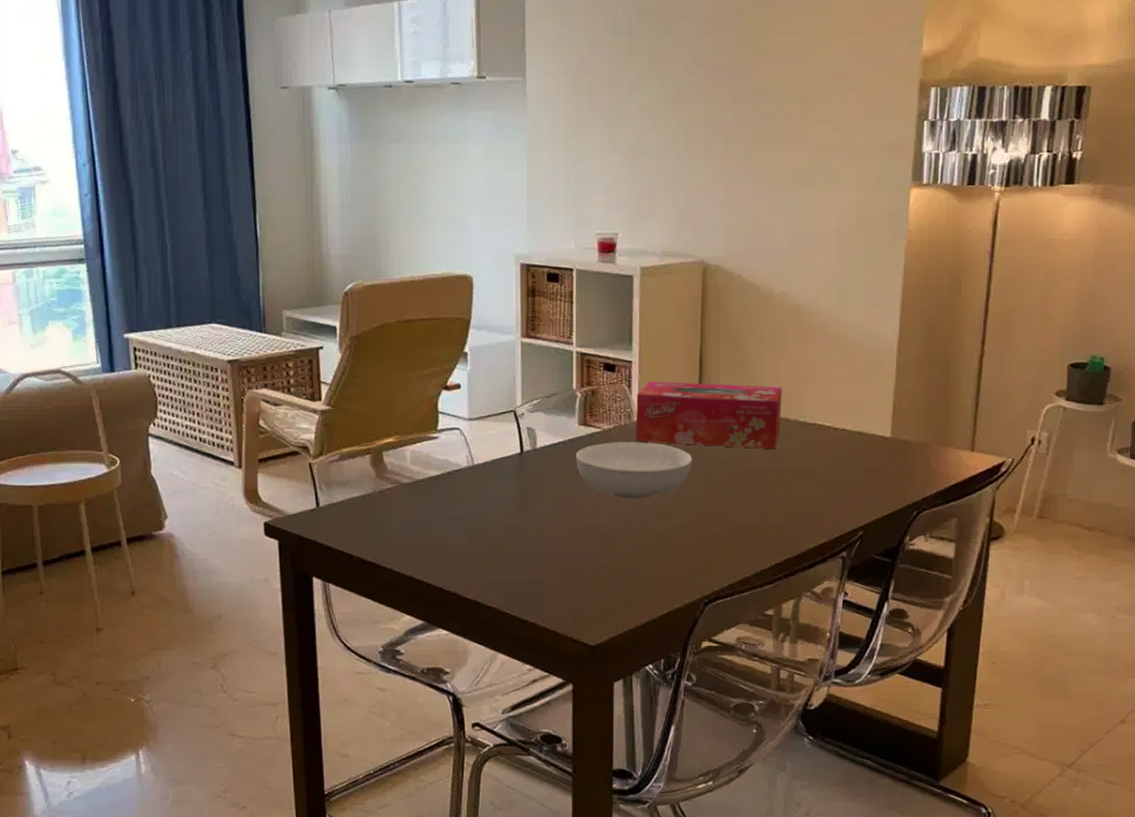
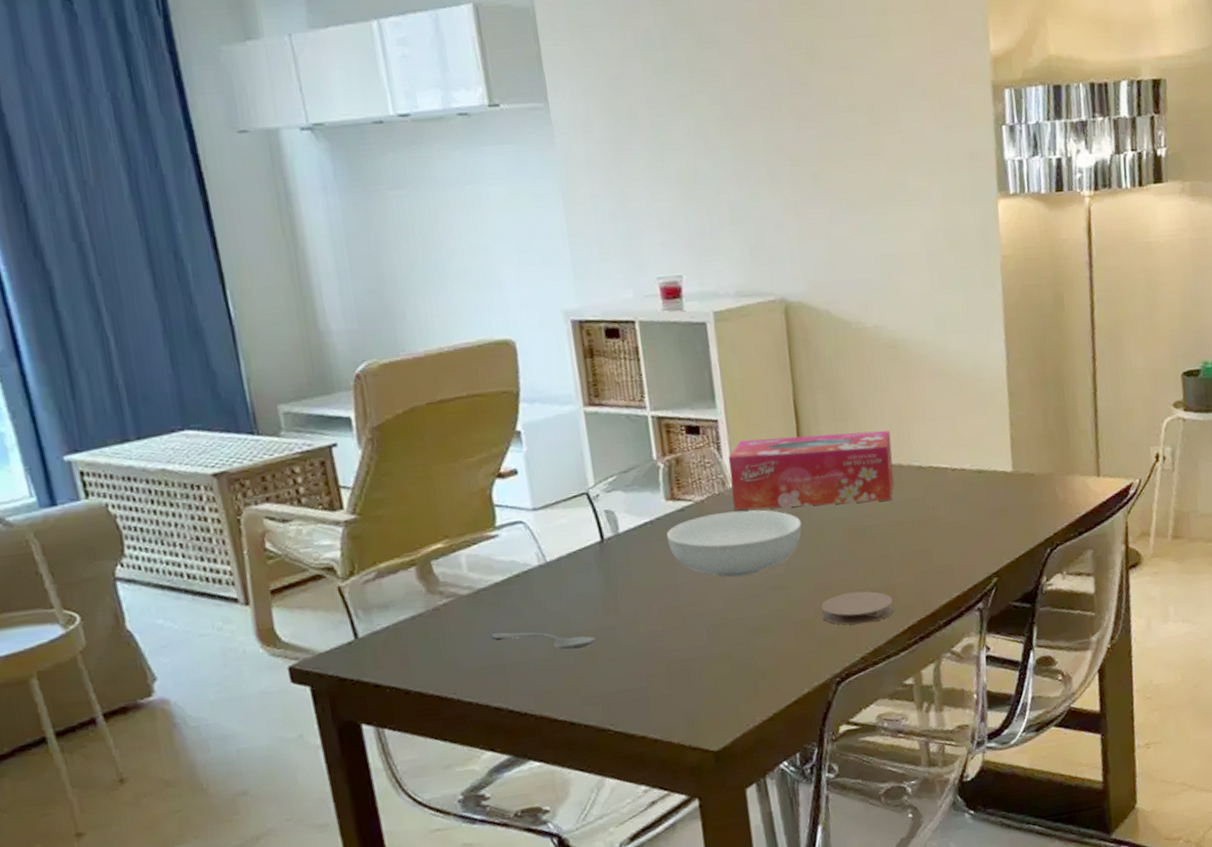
spoon: none [423,519,506,541] -> present [492,632,597,650]
coaster: none [699,526,764,555] -> present [820,591,894,625]

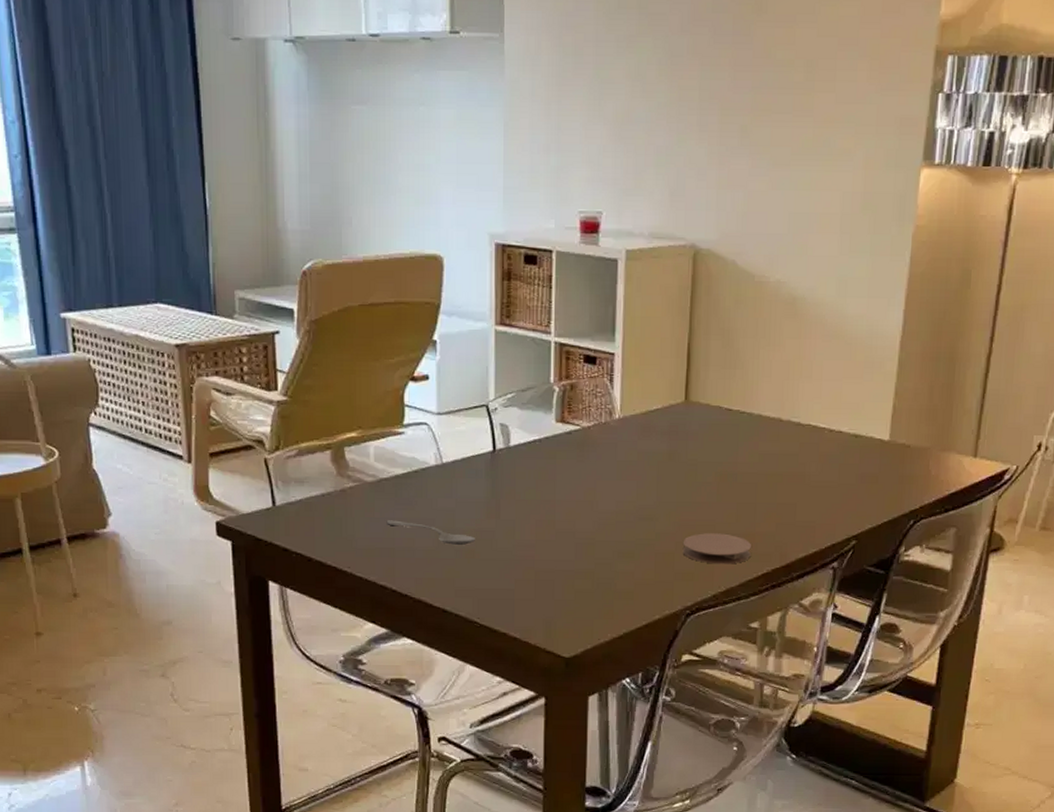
serving bowl: present [666,510,802,578] -> none [551,441,677,502]
tissue box: present [728,430,895,511] -> none [617,376,775,451]

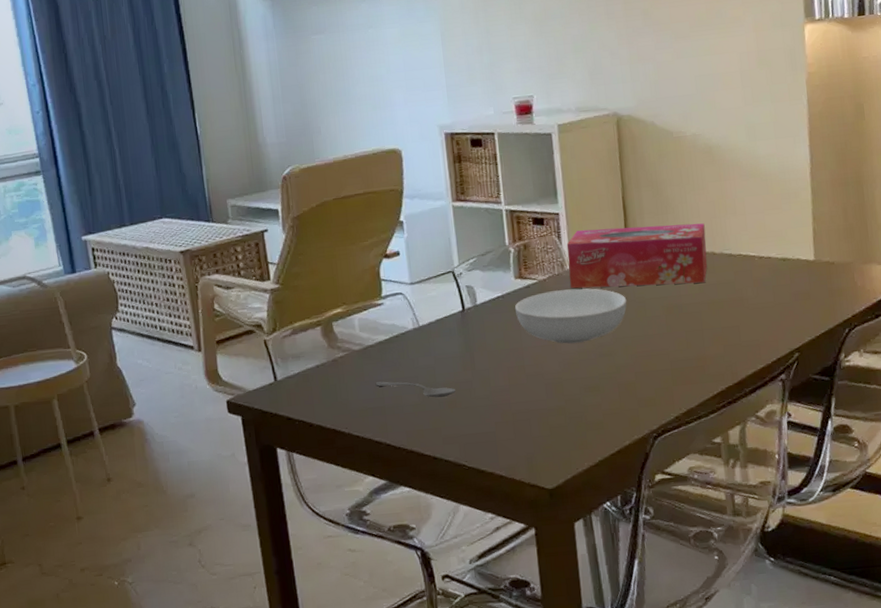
serving bowl: none [551,441,677,502] -> present [514,288,627,344]
tissue box: none [617,376,775,451] -> present [566,223,708,289]
coaster: present [682,533,751,564] -> none [641,360,705,389]

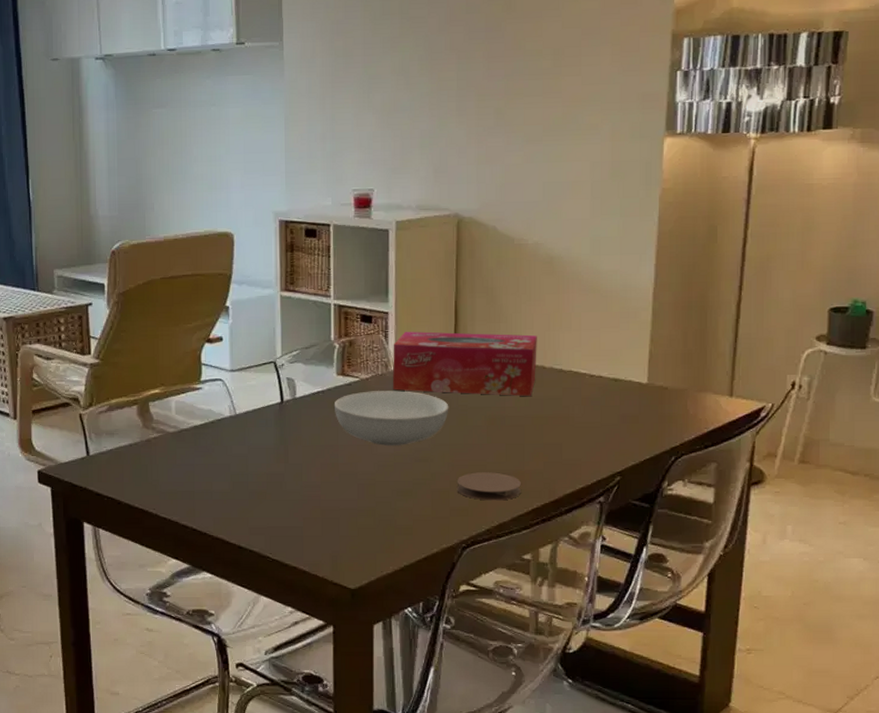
spoon: present [376,381,456,398] -> none [188,466,267,487]
coaster: none [641,360,705,389] -> present [457,472,521,501]

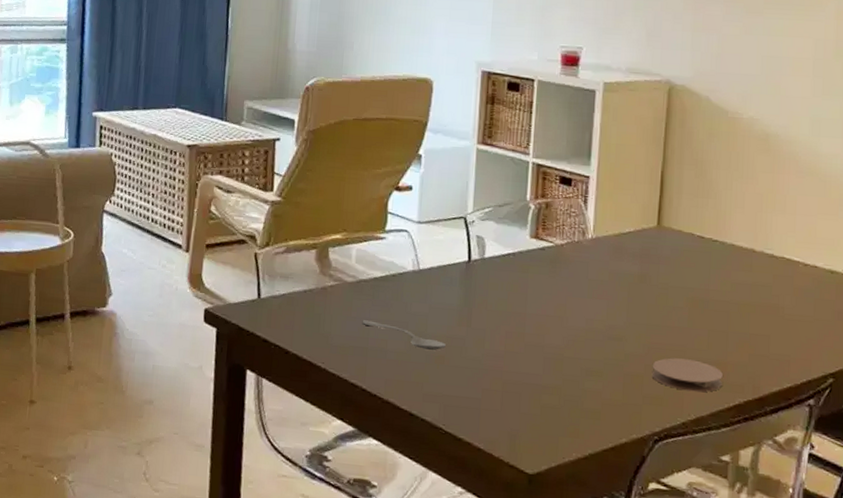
spoon: none [188,466,267,487] -> present [363,320,447,350]
serving bowl: present [334,391,449,446] -> none [524,258,649,321]
tissue box: present [393,331,537,396] -> none [589,199,748,280]

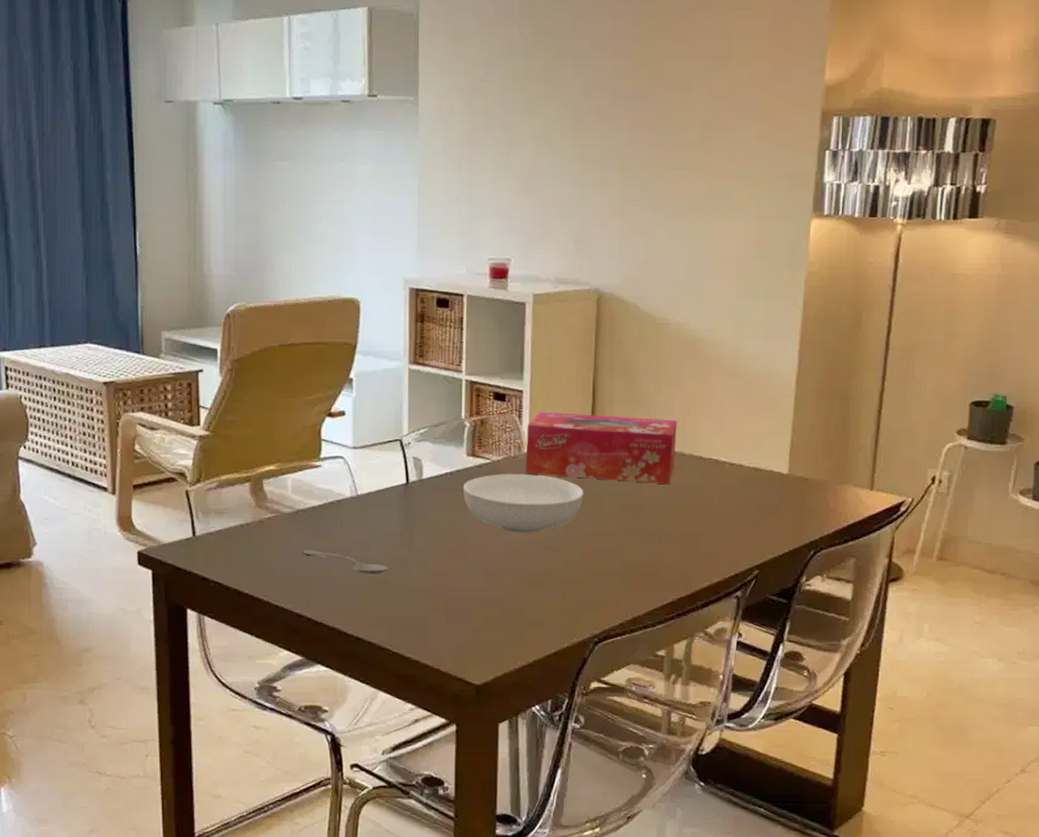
serving bowl: none [524,258,649,321] -> present [462,474,584,533]
tissue box: none [589,199,748,280] -> present [526,412,677,484]
coaster: present [651,357,723,392] -> none [590,563,657,593]

